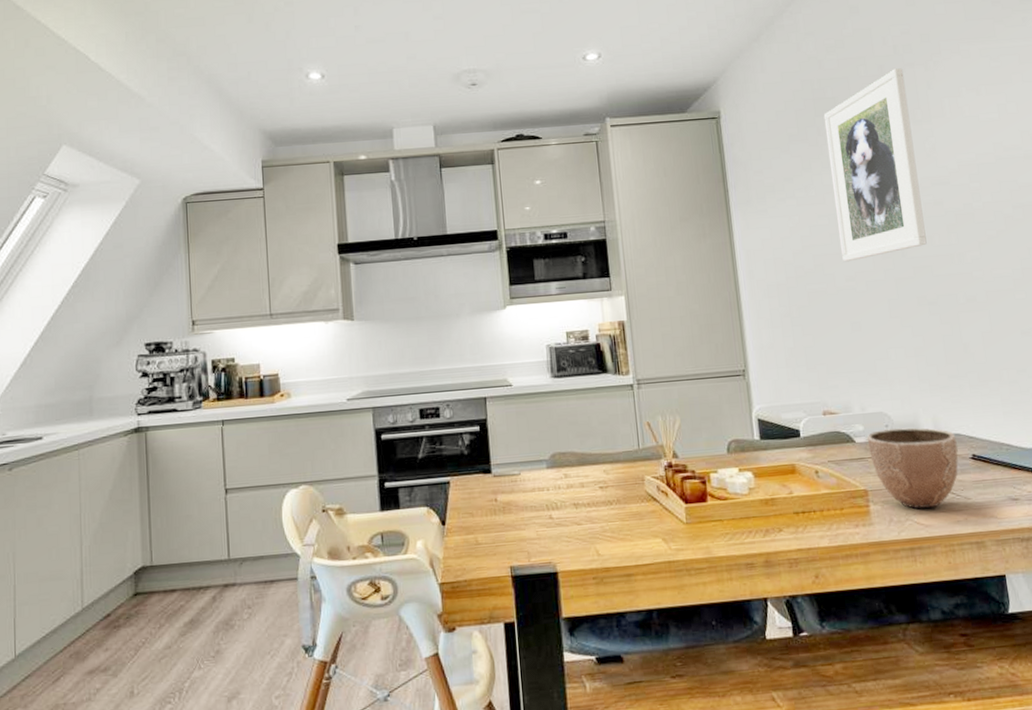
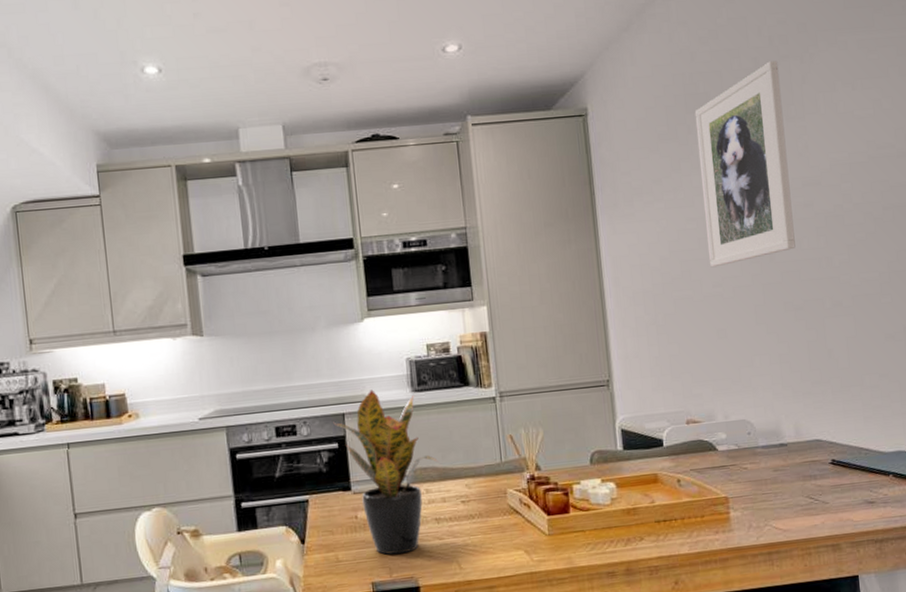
potted plant: none [475,374,577,539] -> present [333,389,438,555]
decorative bowl: present [866,427,958,509] -> none [729,434,818,514]

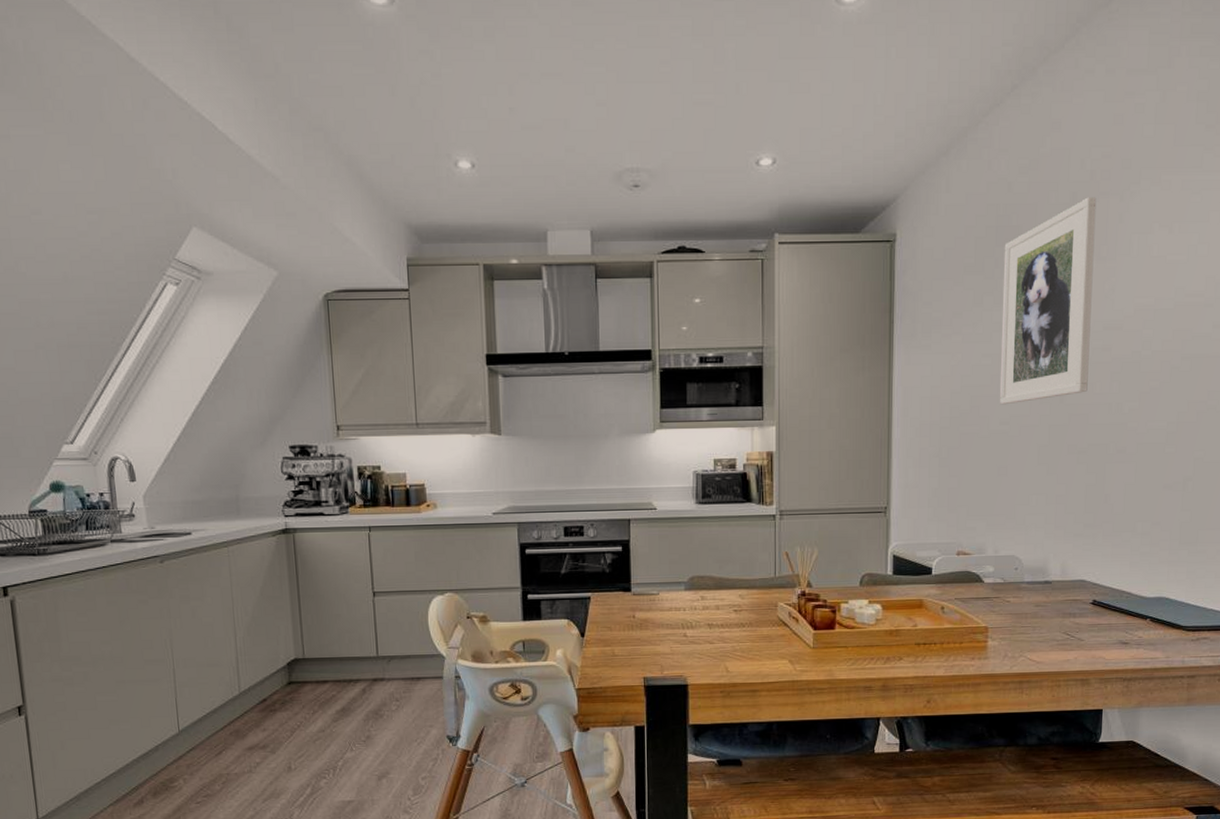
potted plant: present [333,389,438,555] -> none [619,498,715,654]

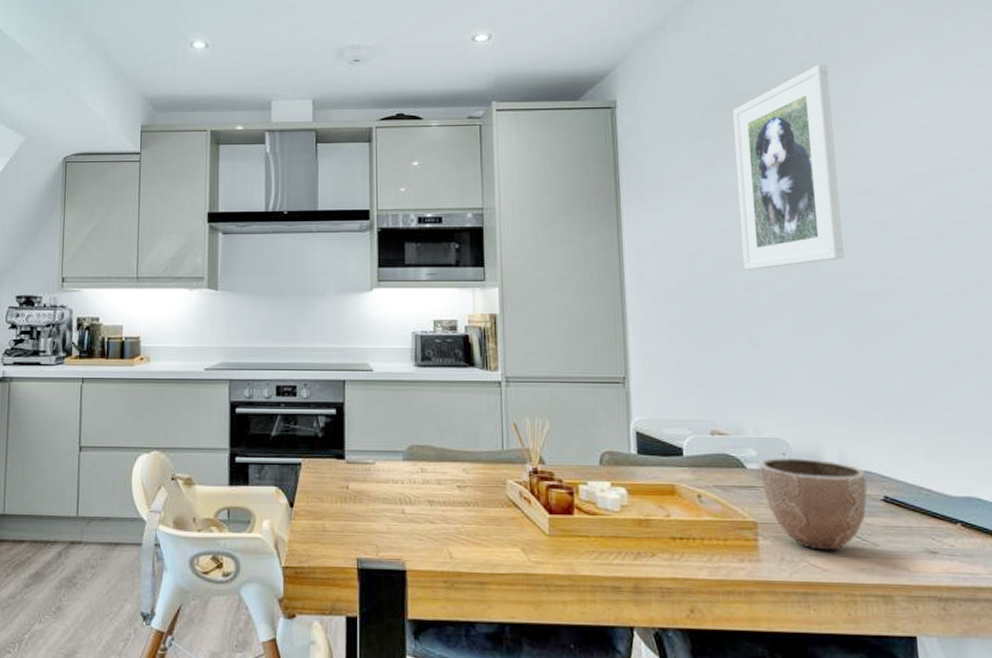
decorative bowl: none [995,571,1081,647] -> present [759,458,867,551]

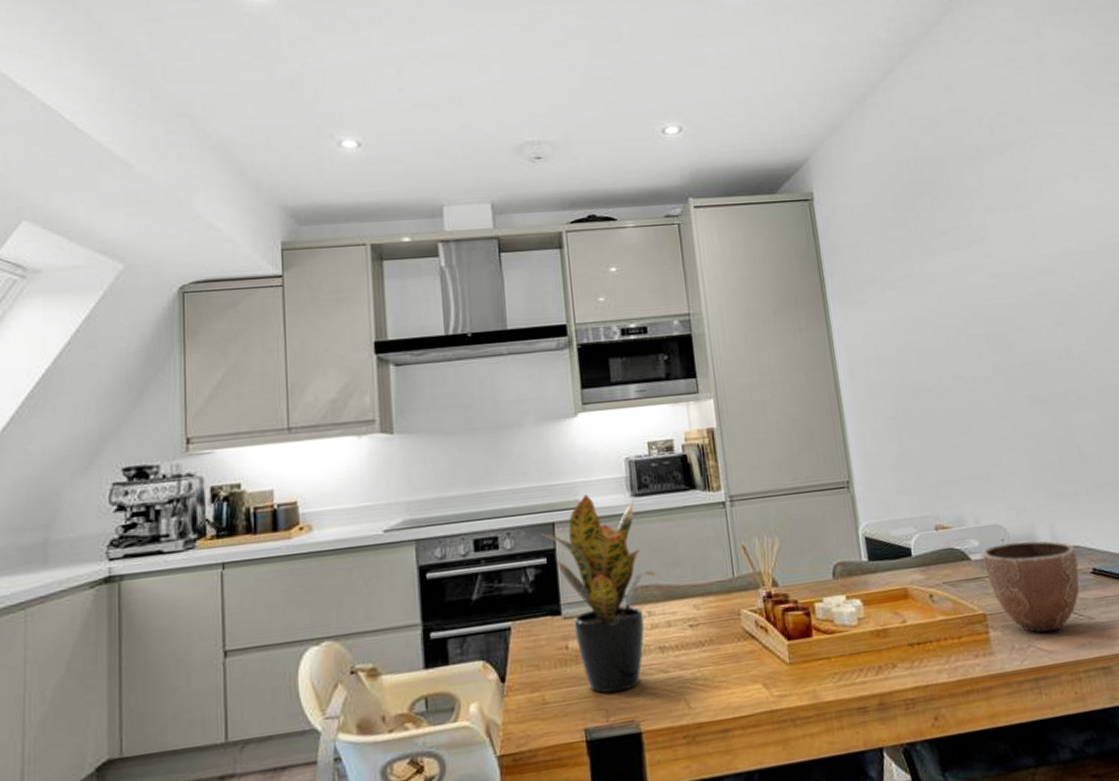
potted plant: none [333,359,436,533] -> present [541,494,662,694]
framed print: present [732,65,844,271] -> none [922,150,1034,358]

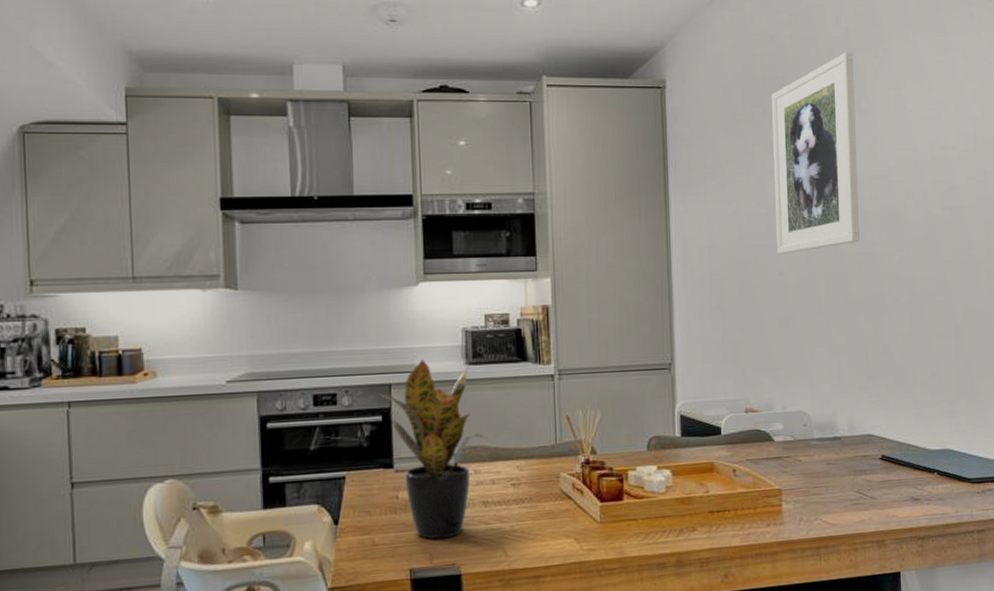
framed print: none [922,150,1034,358] -> present [771,52,859,255]
decorative bowl: present [982,540,1079,633] -> none [785,427,869,508]

